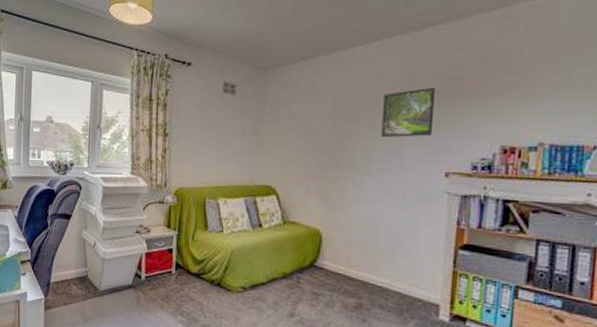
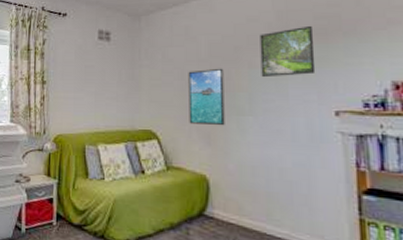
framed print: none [308,126,346,184] -> present [188,68,225,126]

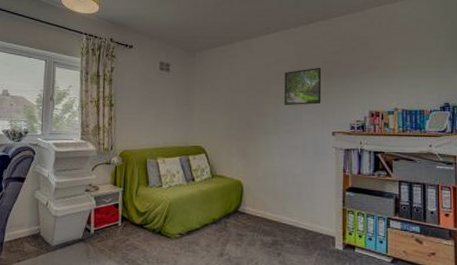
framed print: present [188,68,225,126] -> none [230,97,257,143]

